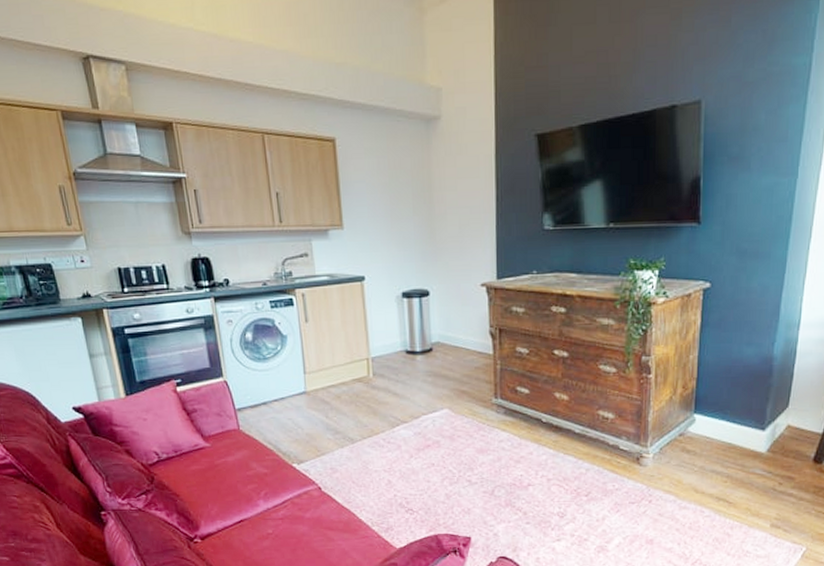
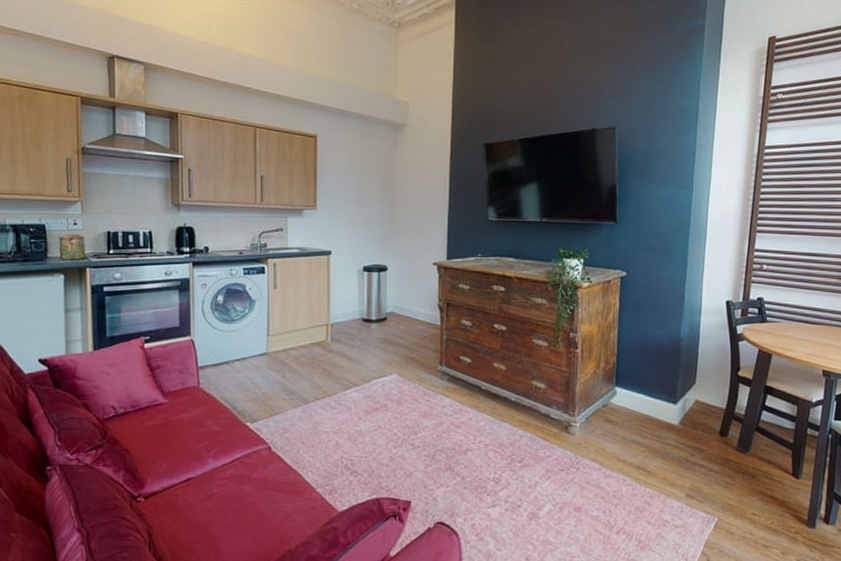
canister: none [68,273,100,302] -> present [59,234,86,261]

